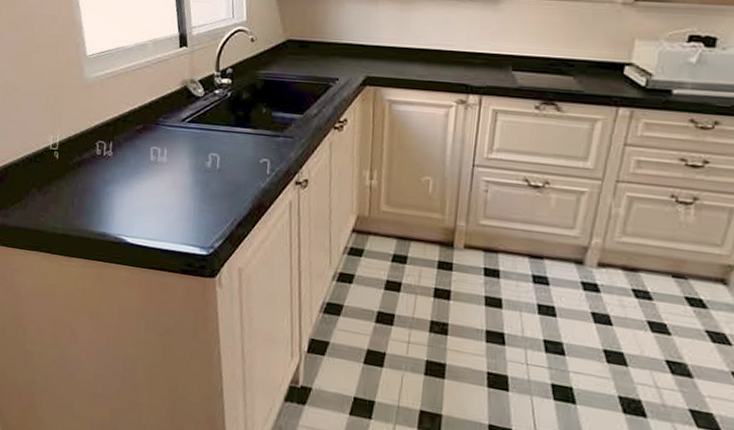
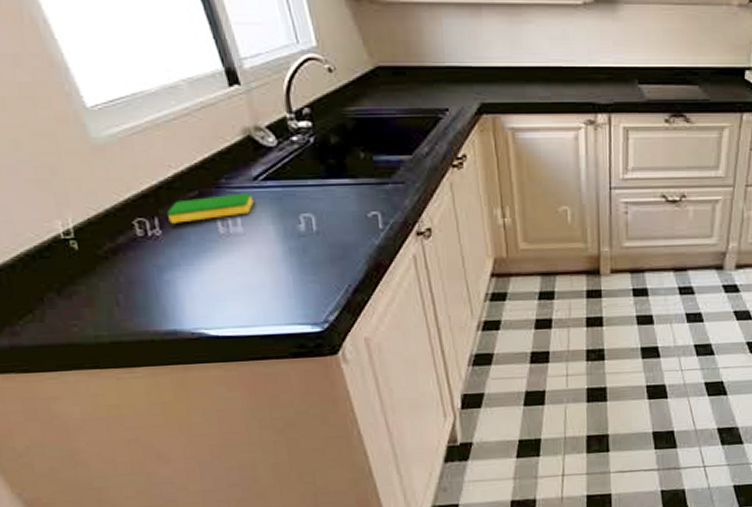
dish sponge: none [118,130,179,149] -> present [166,192,254,224]

